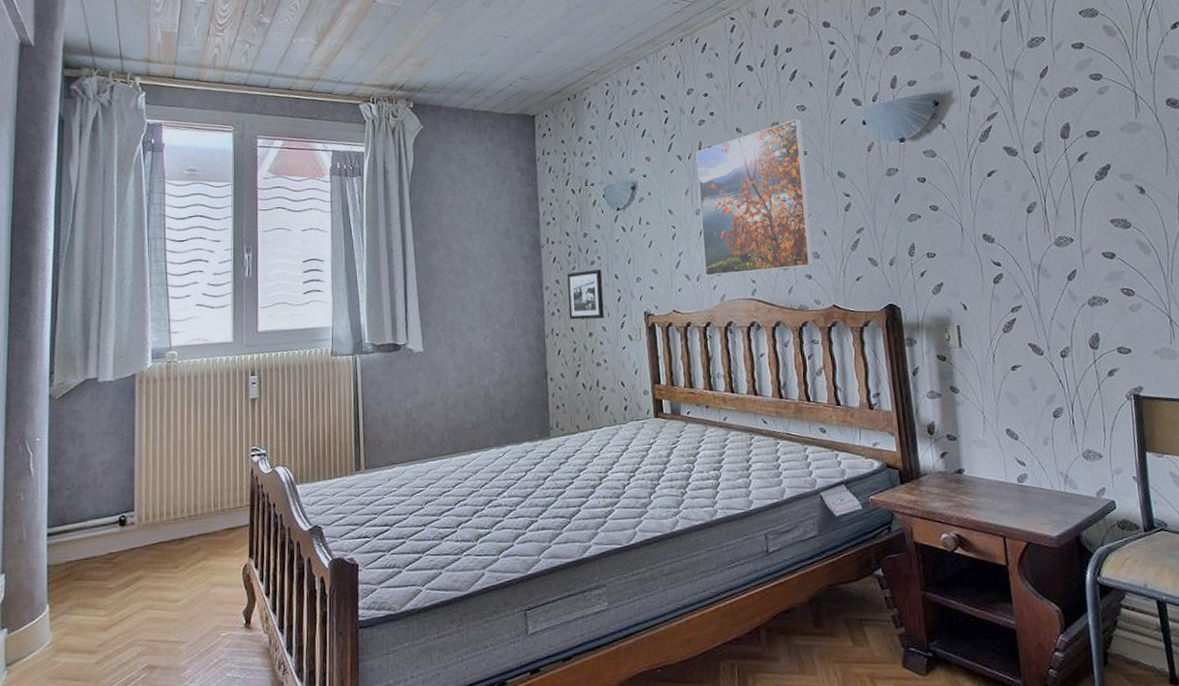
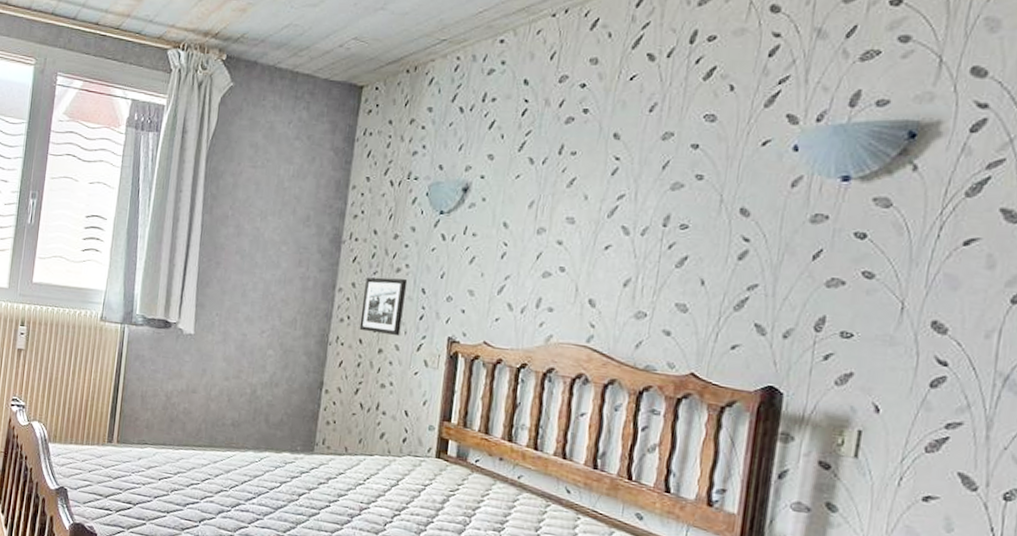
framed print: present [696,118,814,276] -> none [532,130,707,321]

